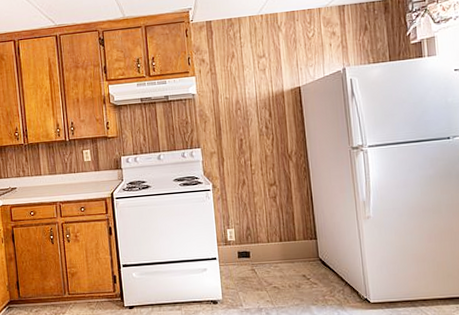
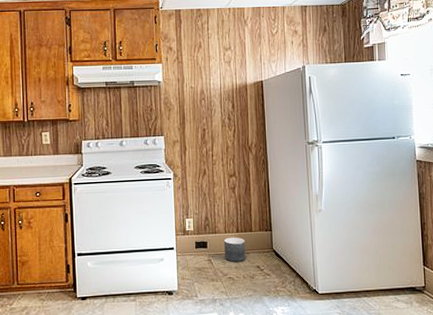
planter: none [267,246,290,271] -> present [224,237,246,262]

